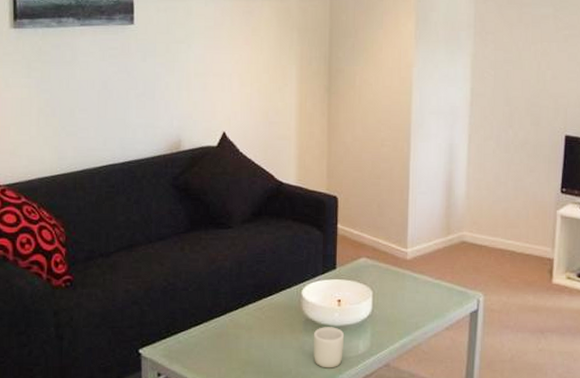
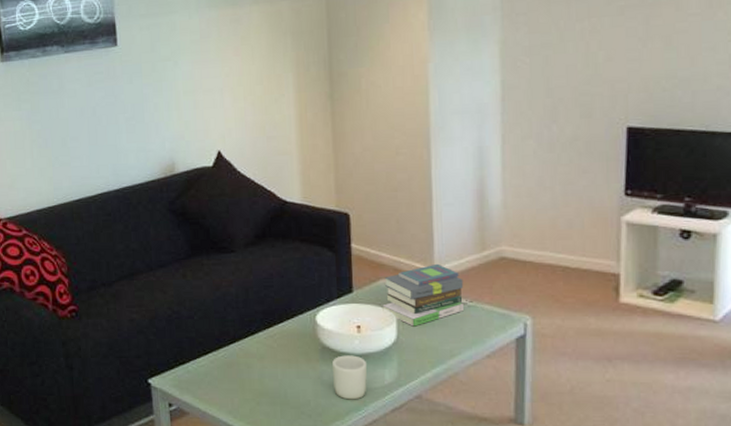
books: none [361,245,431,301] -> present [382,263,465,327]

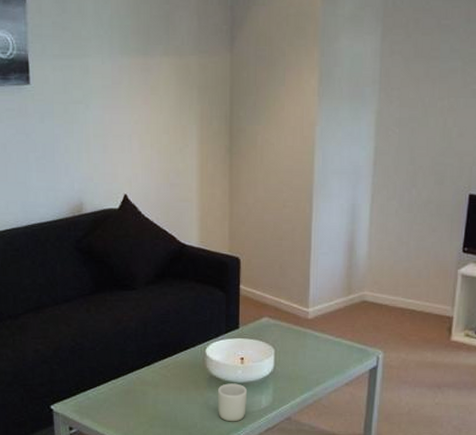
books: present [382,263,465,327] -> none [263,305,332,359]

